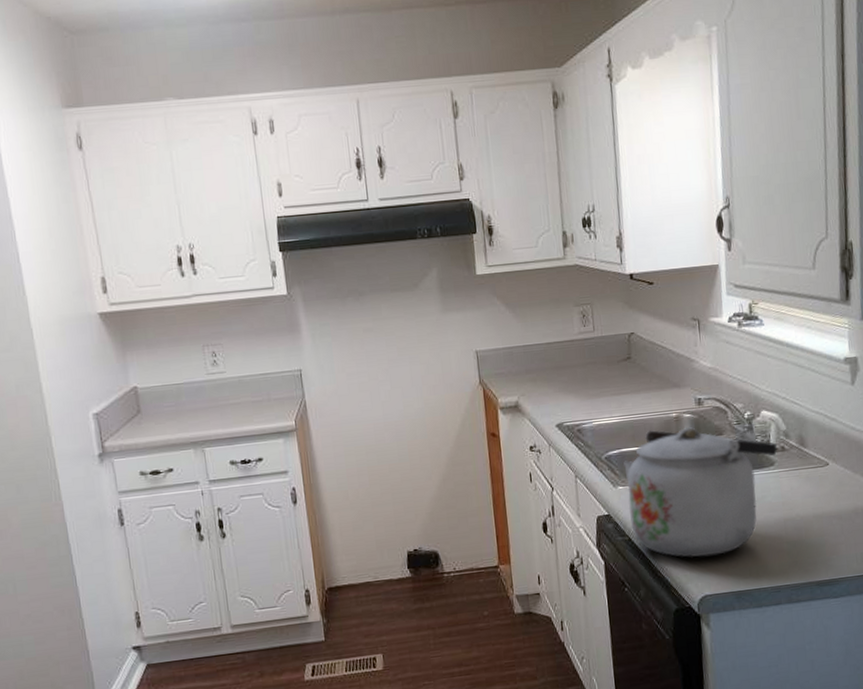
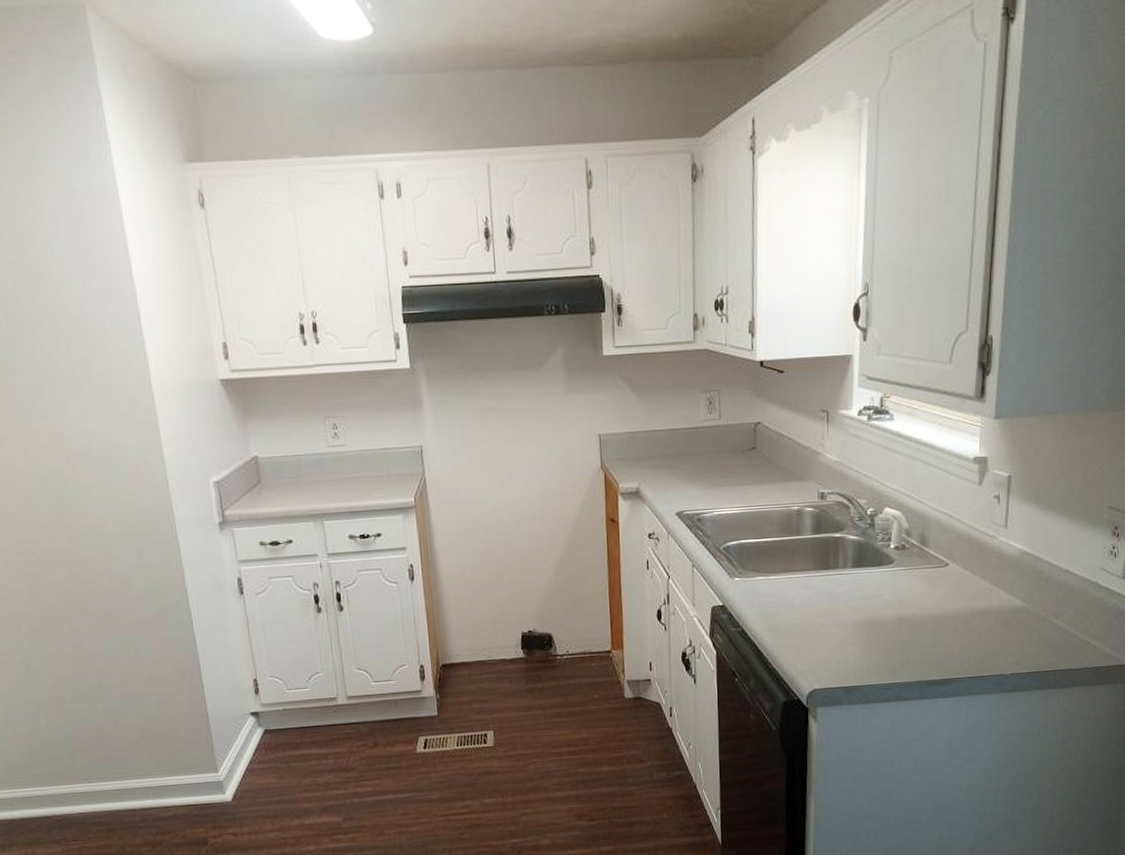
kettle: present [624,426,778,558] -> none [742,520,898,652]

